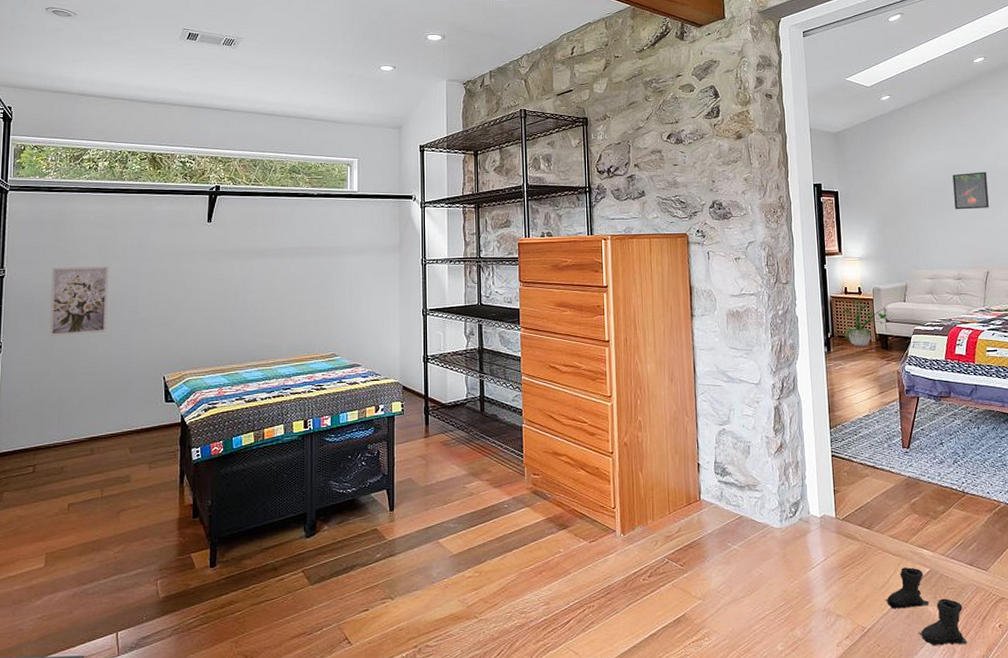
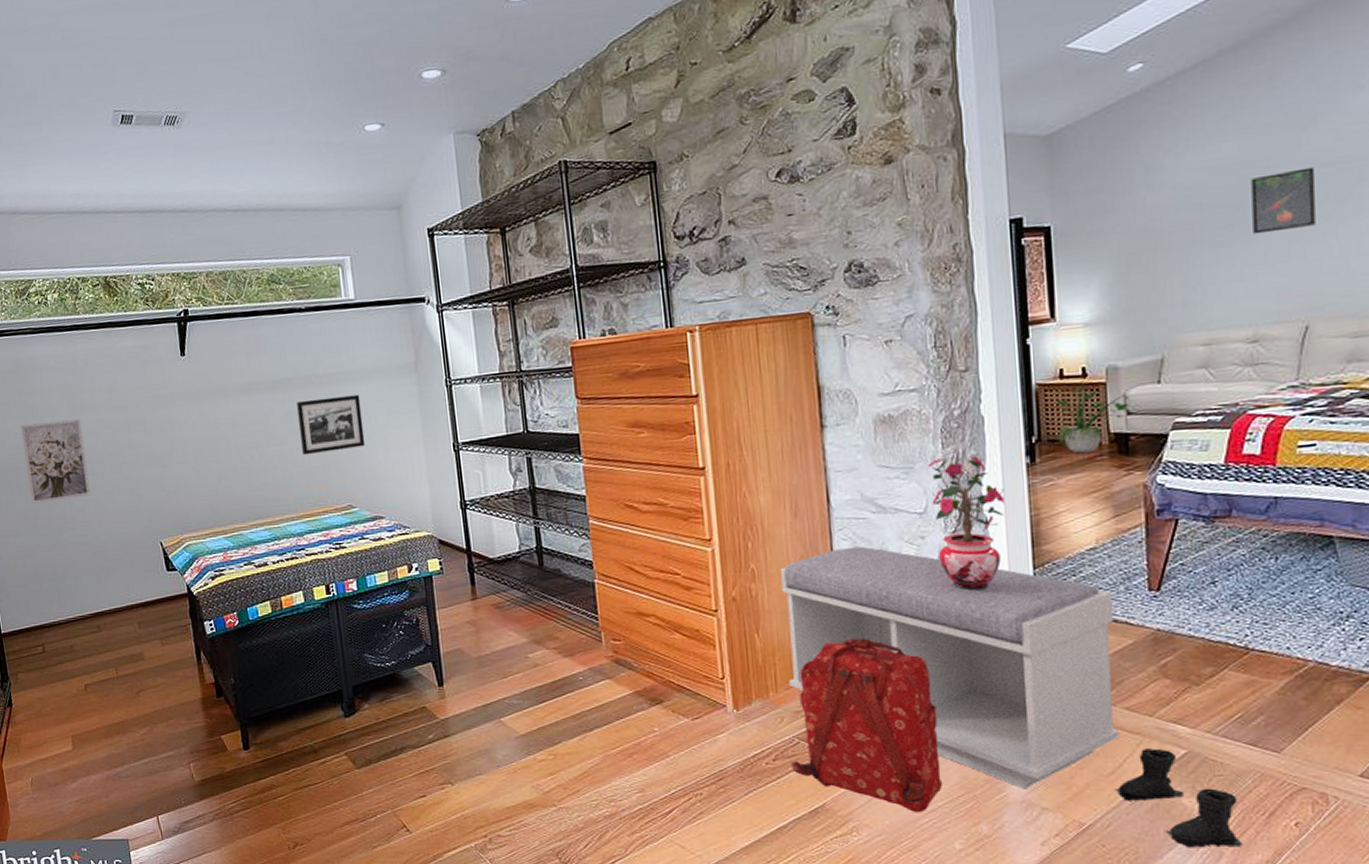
picture frame: none [300,265,352,311] -> present [297,394,366,456]
bench: none [659,406,887,600] -> present [780,546,1120,790]
backpack: none [662,477,769,620] -> present [791,637,942,812]
potted plant: none [761,341,811,443] -> present [927,454,1004,590]

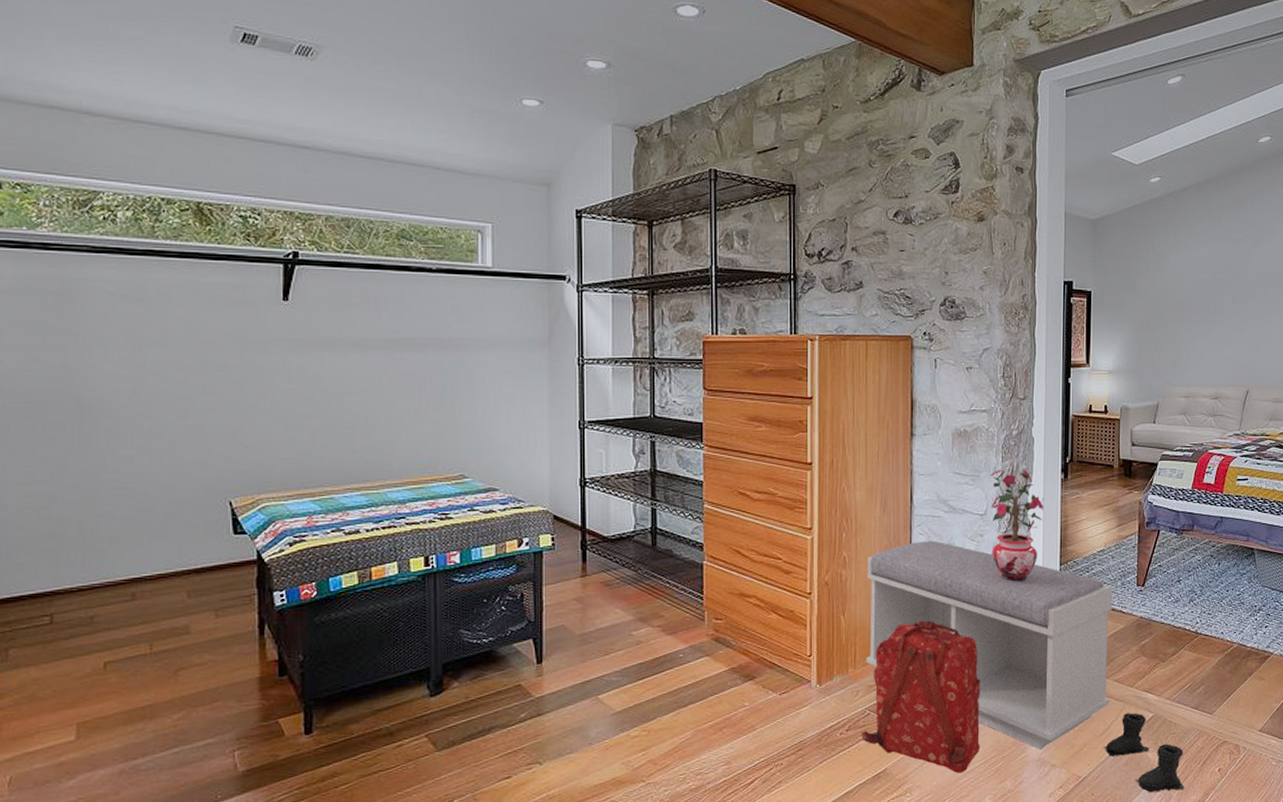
wall art: present [20,419,91,504] -> none [57,355,144,447]
picture frame: present [297,394,366,456] -> none [415,363,486,420]
potted plant: present [1055,377,1130,454] -> none [1084,413,1135,474]
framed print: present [1251,167,1316,235] -> none [1220,274,1259,318]

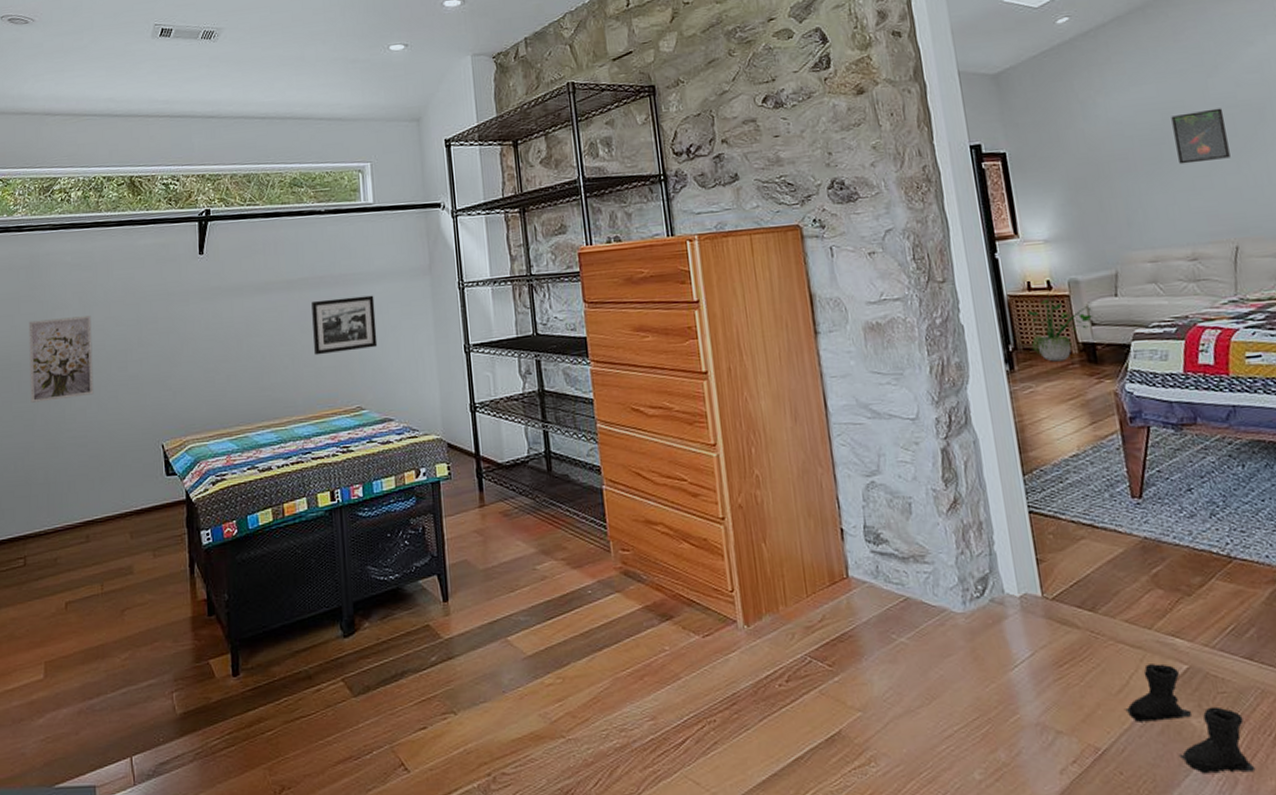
wall art: none [57,355,144,447] -> present [28,315,94,403]
picture frame: none [415,363,486,420] -> present [311,295,378,356]
backpack: present [861,620,980,773] -> none [804,547,956,738]
bench: present [866,540,1113,750] -> none [783,452,1123,711]
potted plant: present [990,466,1043,581] -> none [916,361,992,497]
potted plant: none [1084,413,1135,474] -> present [1026,289,1092,362]
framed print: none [1220,274,1259,318] -> present [1171,108,1231,165]

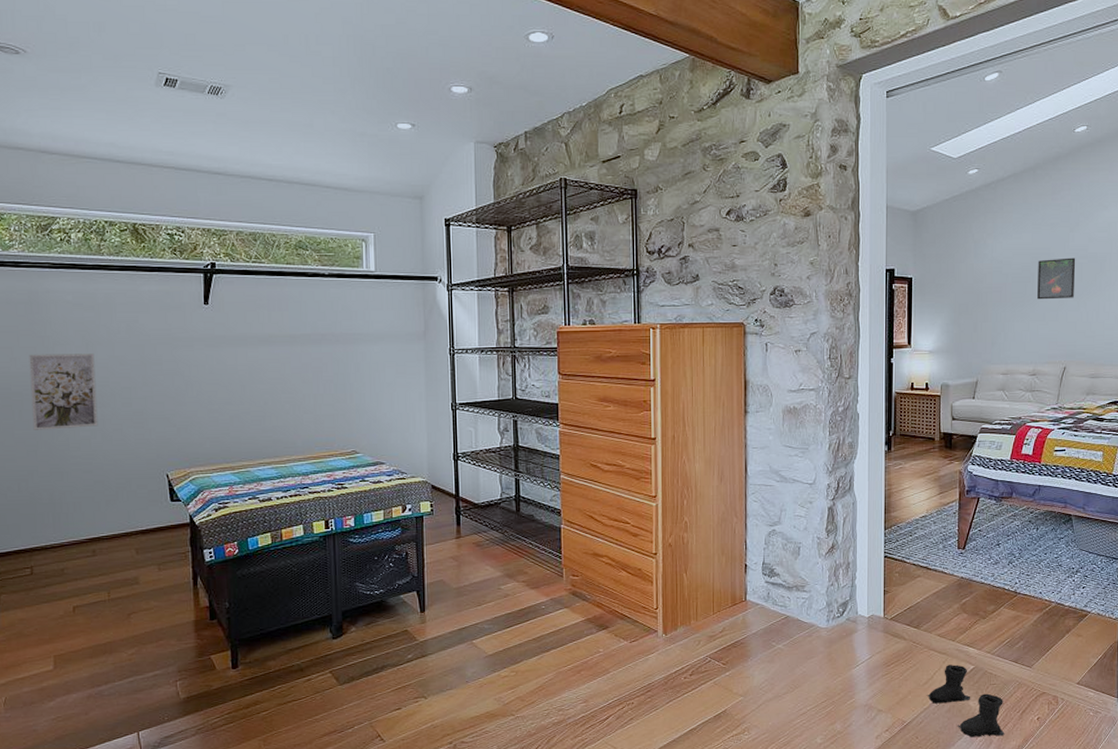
picture frame: present [311,295,378,356] -> none [313,354,373,404]
potted plant: present [1026,289,1092,362] -> none [907,390,955,446]

